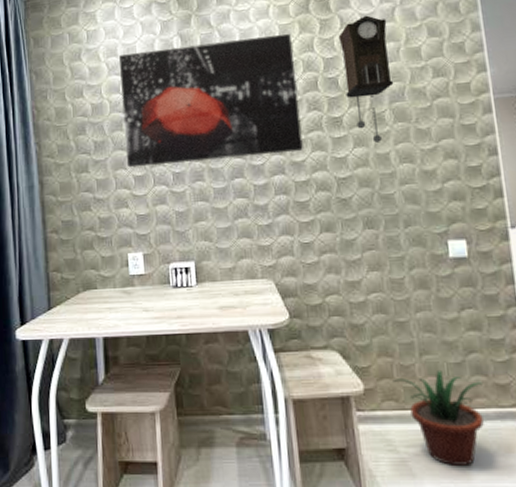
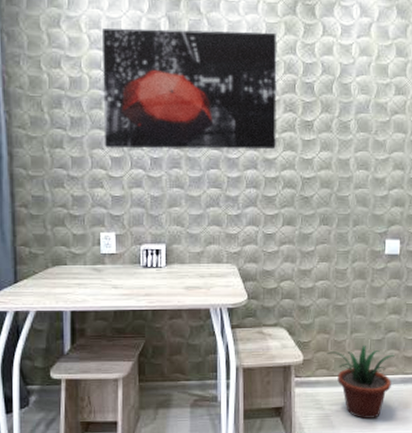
pendulum clock: present [338,15,394,143] -> none [319,27,363,148]

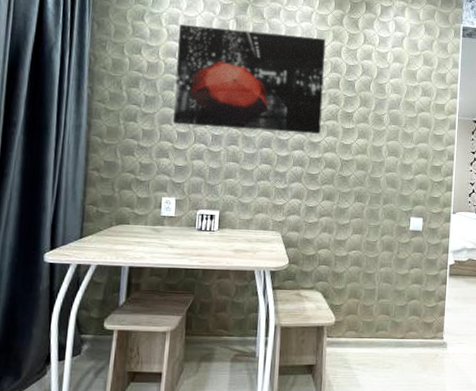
potted plant: present [327,344,396,419] -> none [356,310,417,379]

